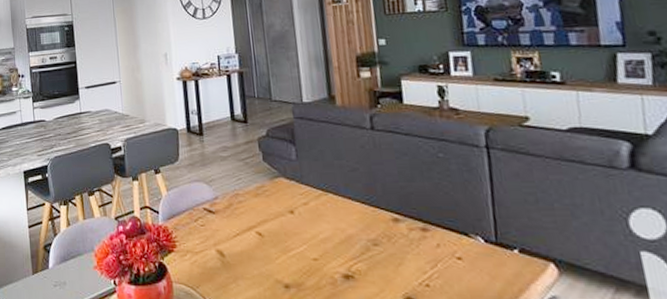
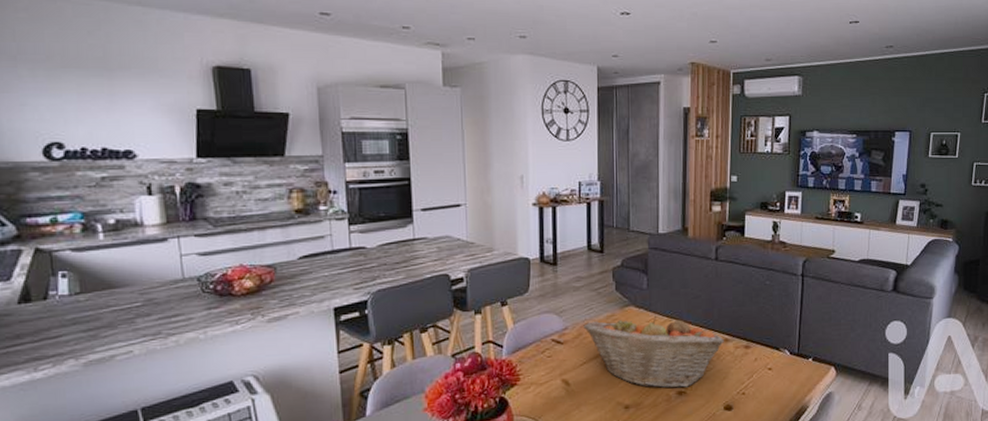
fruit basket: none [233,187,394,271] -> present [583,314,724,389]

